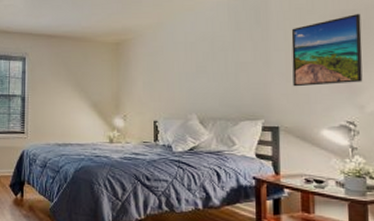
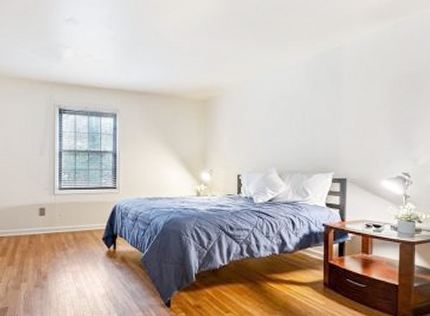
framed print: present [291,13,363,87] -> none [360,74,420,142]

